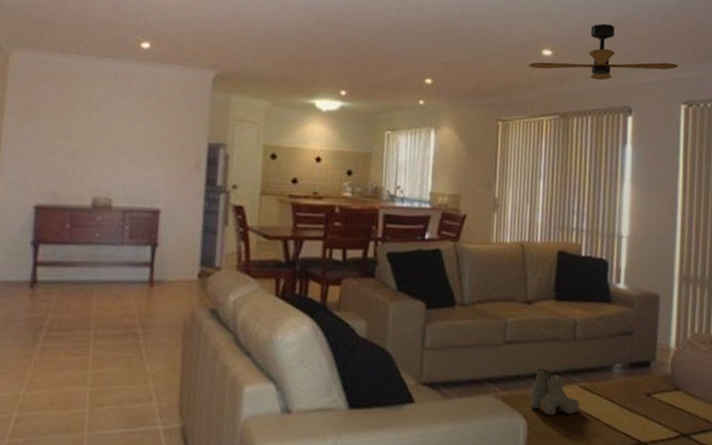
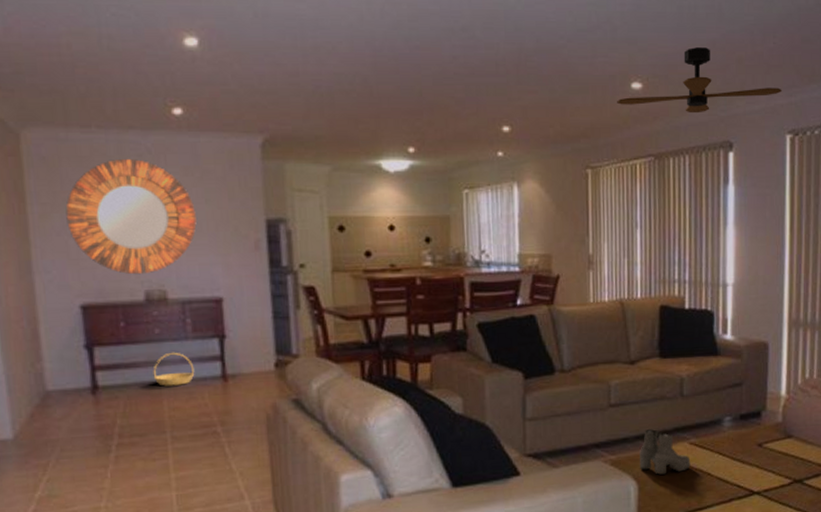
home mirror: none [35,81,148,183] -> present [65,159,197,275]
basket: none [87,255,126,287] -> present [153,352,195,386]

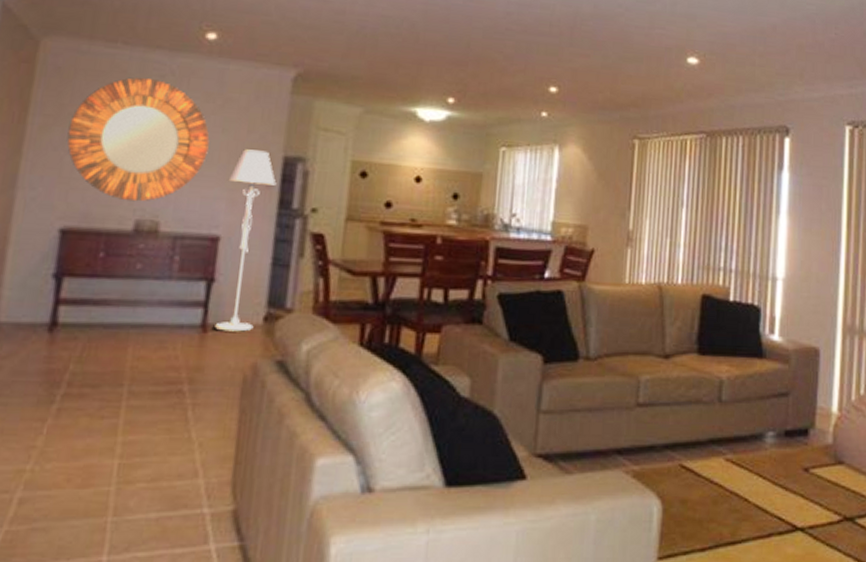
basket: present [153,352,195,386] -> none [123,291,172,332]
floor lamp: none [220,216,267,379] -> present [215,149,277,332]
ceiling fan: present [617,47,782,114] -> none [671,29,842,95]
boots: present [640,429,691,475] -> none [667,438,726,495]

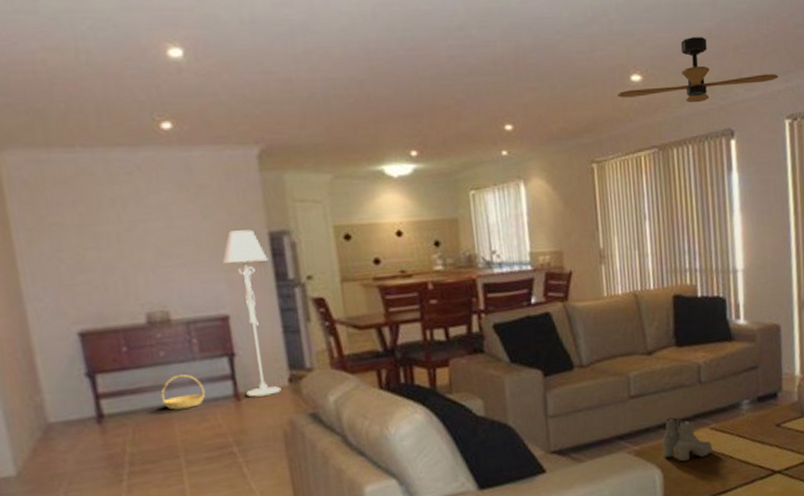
home mirror: present [67,77,210,202] -> none [54,177,196,298]
basket: none [123,291,172,332] -> present [160,374,206,410]
boots: none [667,438,726,495] -> present [662,417,713,462]
ceiling fan: none [671,29,842,95] -> present [618,37,778,103]

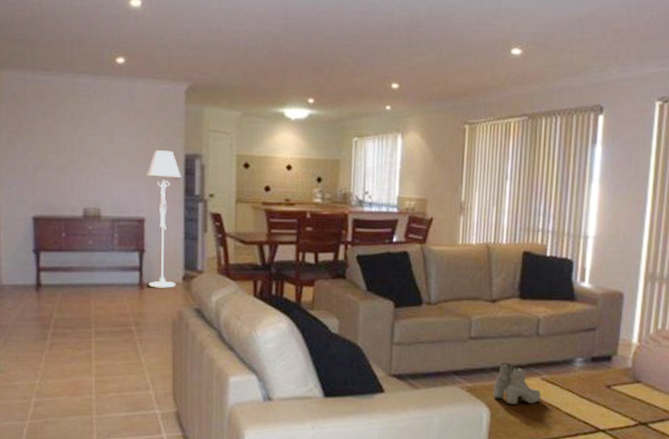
basket: present [160,374,206,410] -> none [85,261,118,289]
ceiling fan: present [618,37,778,103] -> none [497,18,655,79]

